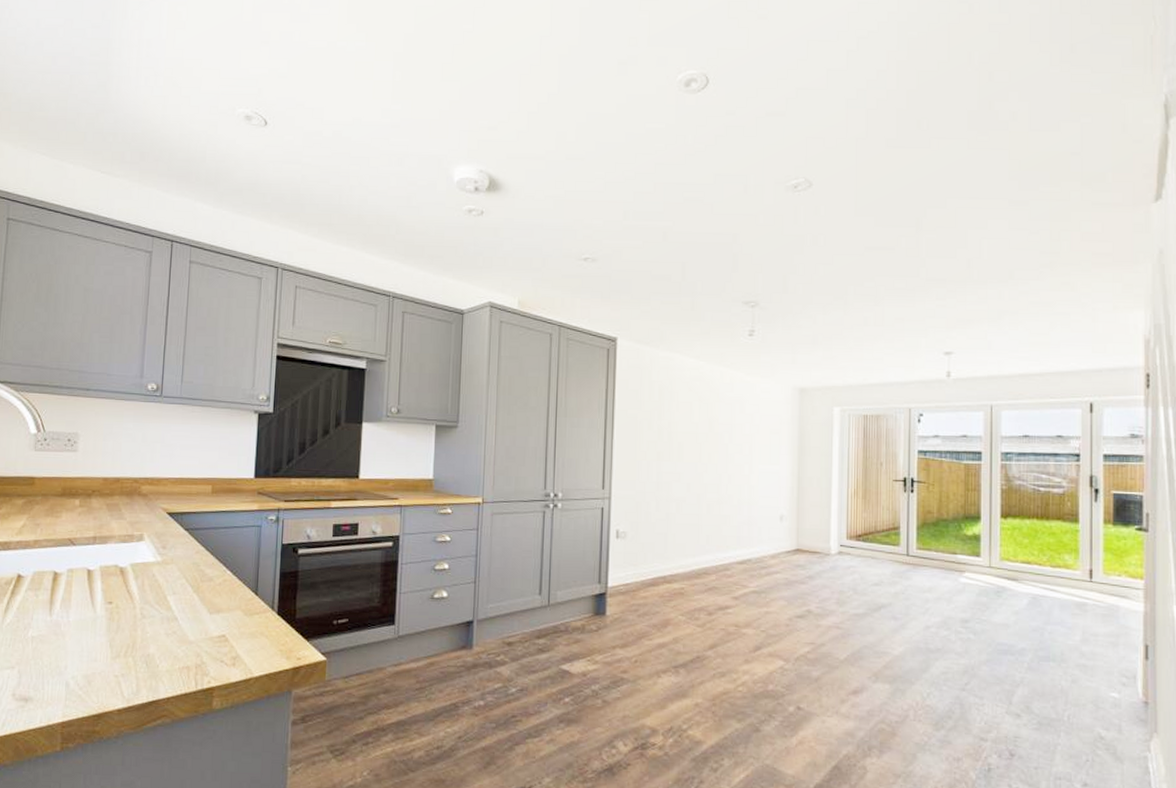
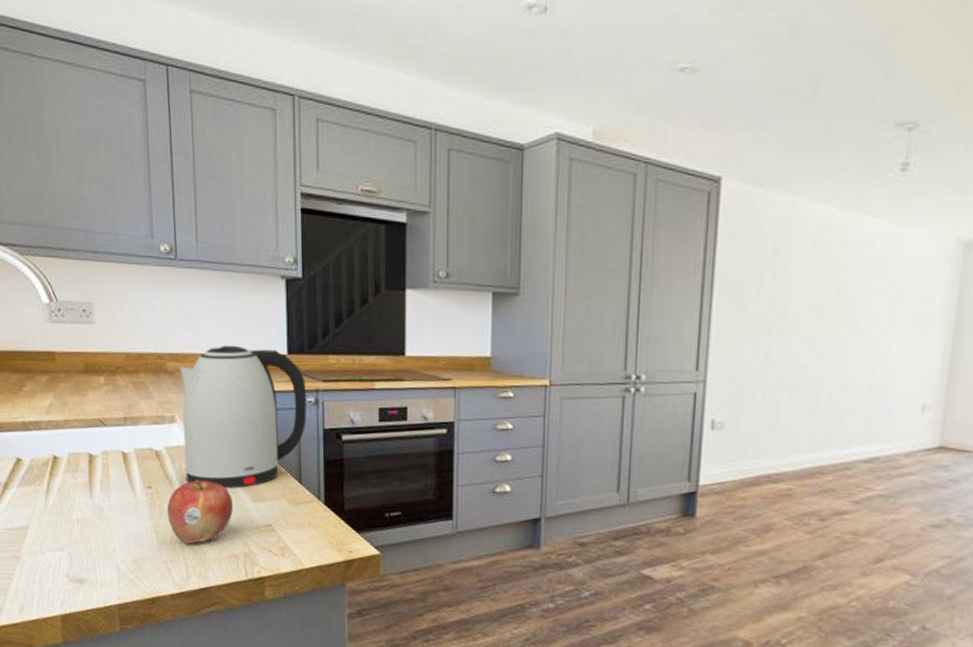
fruit: none [124,594,190,657] -> present [166,479,233,544]
kettle: none [146,470,269,602] -> present [179,345,307,489]

